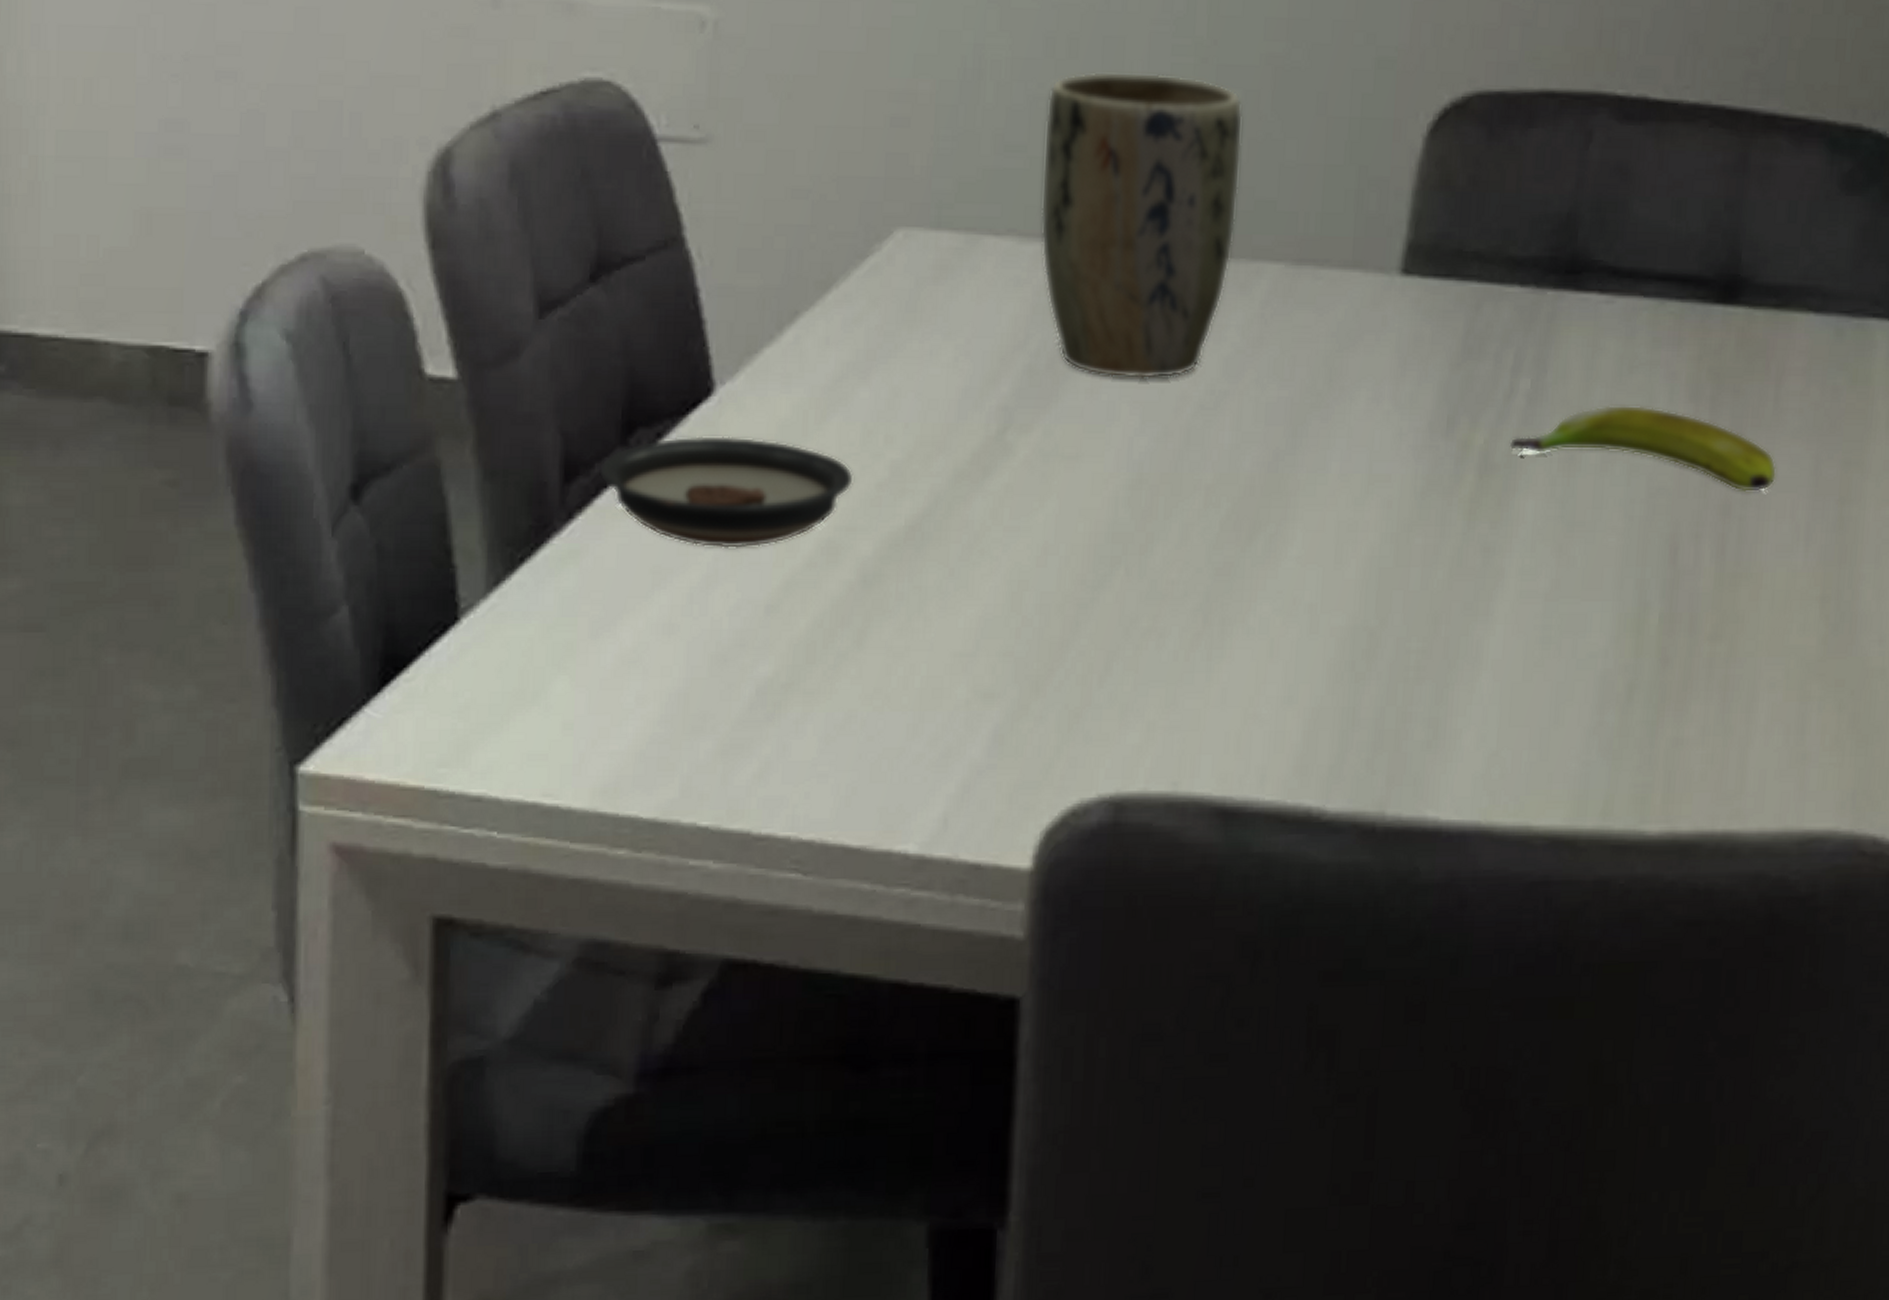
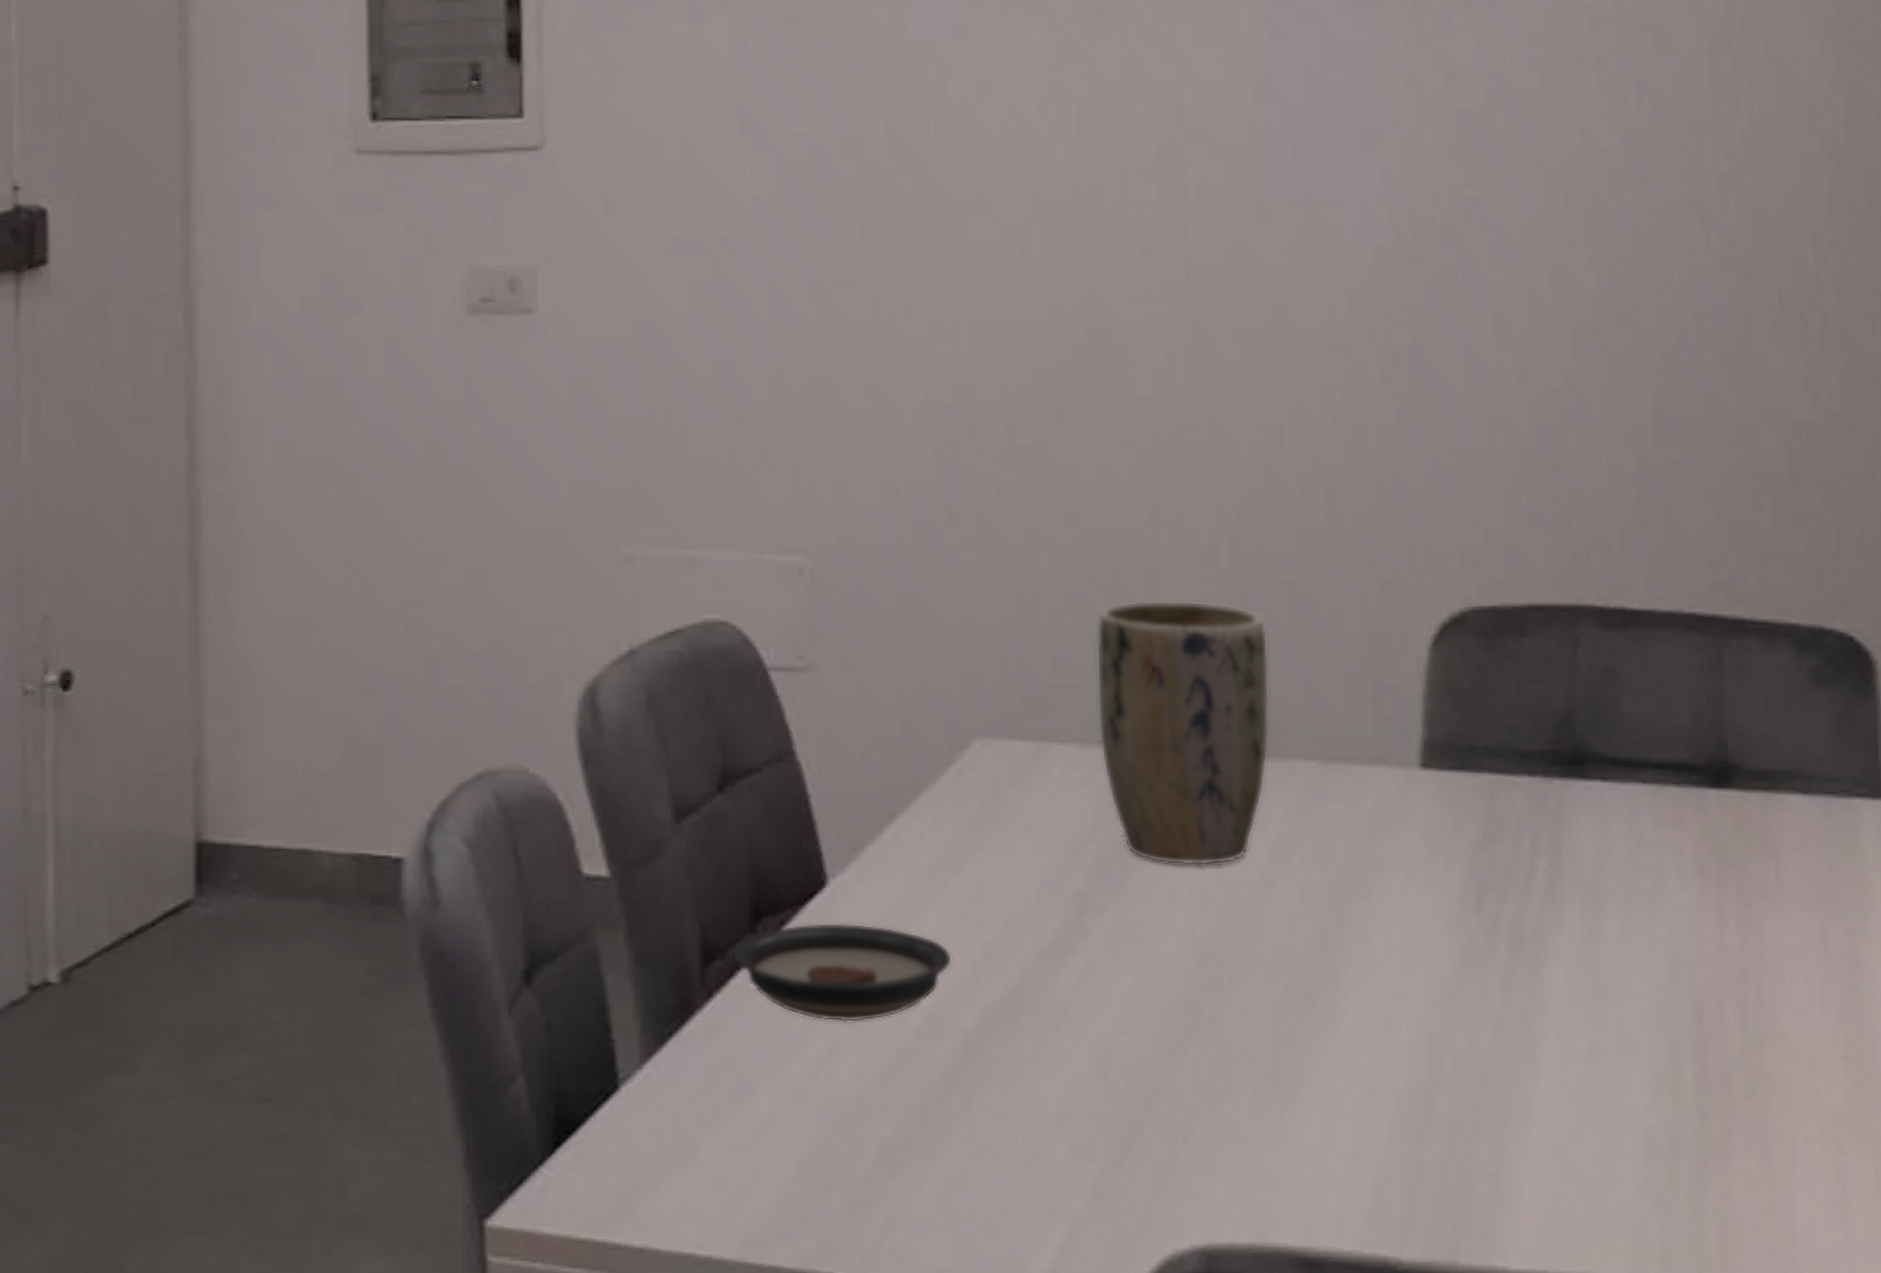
banana: present [1509,404,1777,493] -> none [1535,880,1787,960]

